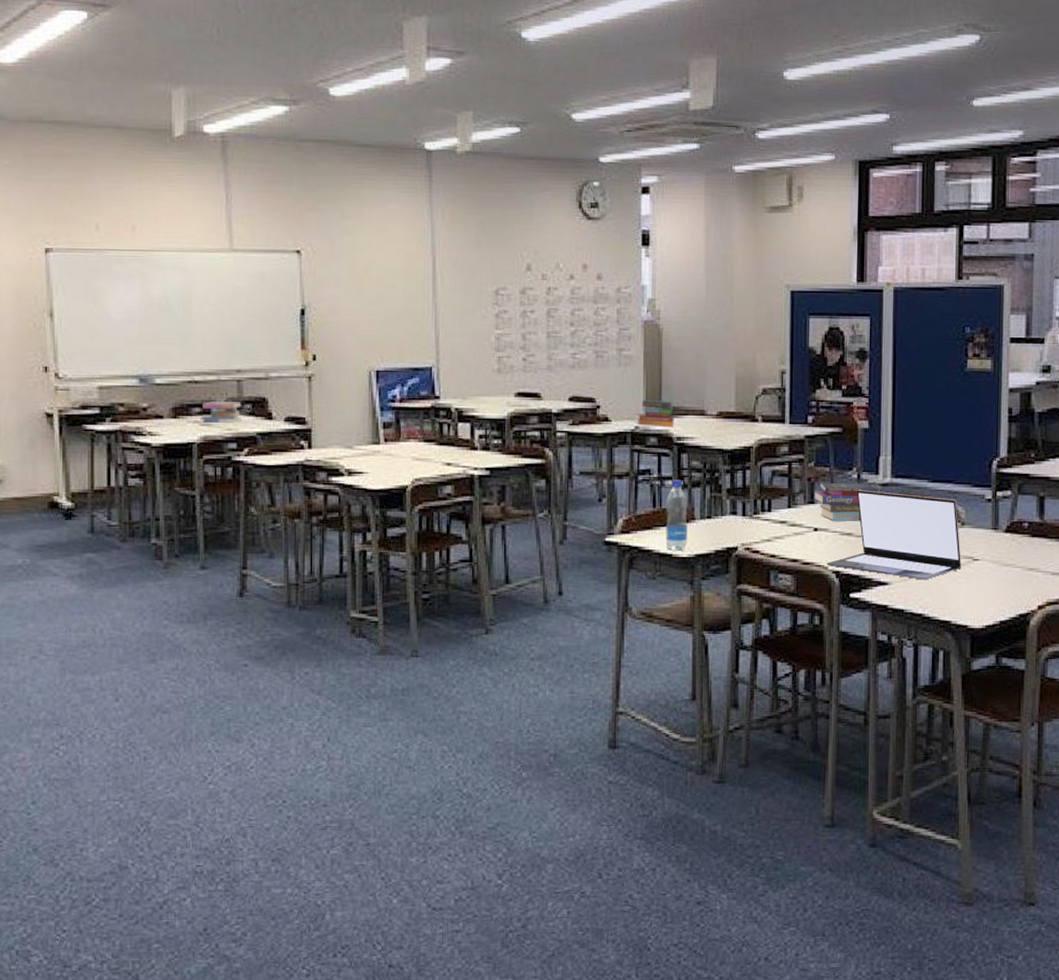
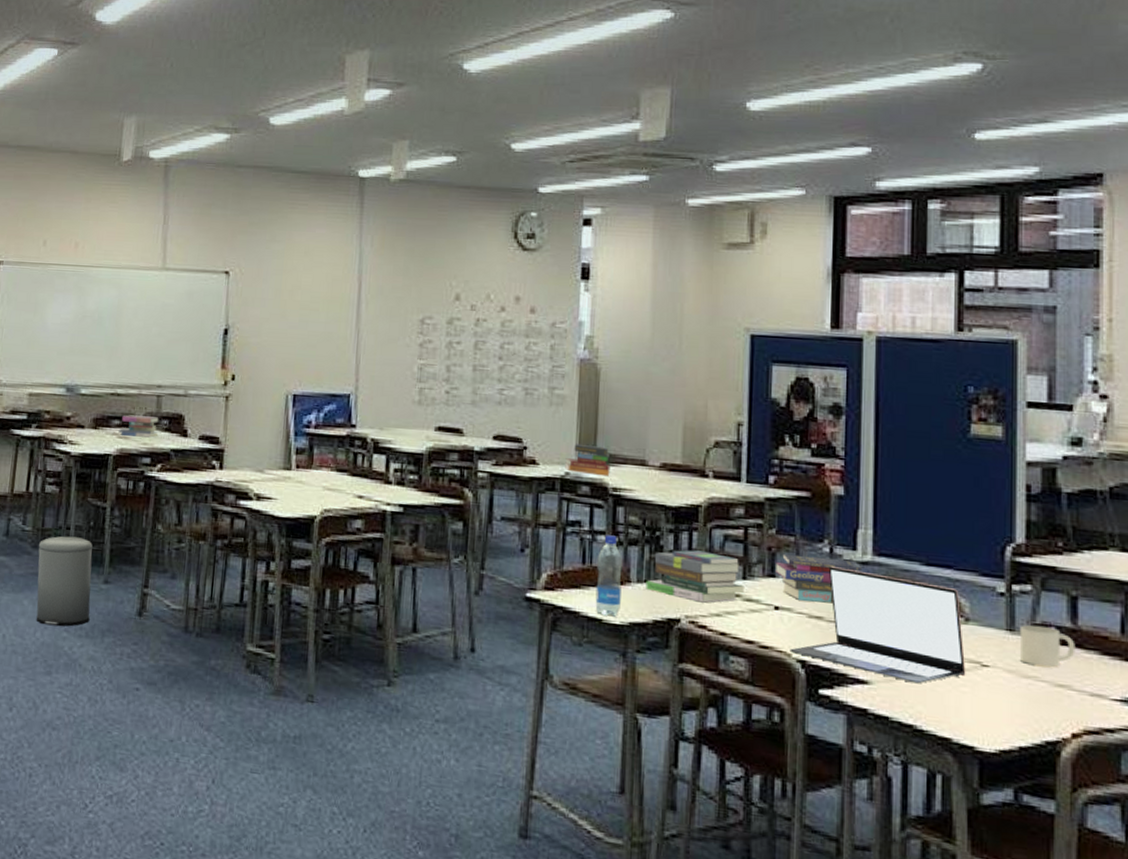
pedal bin: none [127,527,190,616] -> present [36,536,93,627]
books: none [708,486,789,531] -> present [646,550,744,603]
mug: none [1001,523,1042,556] -> present [1019,625,1075,668]

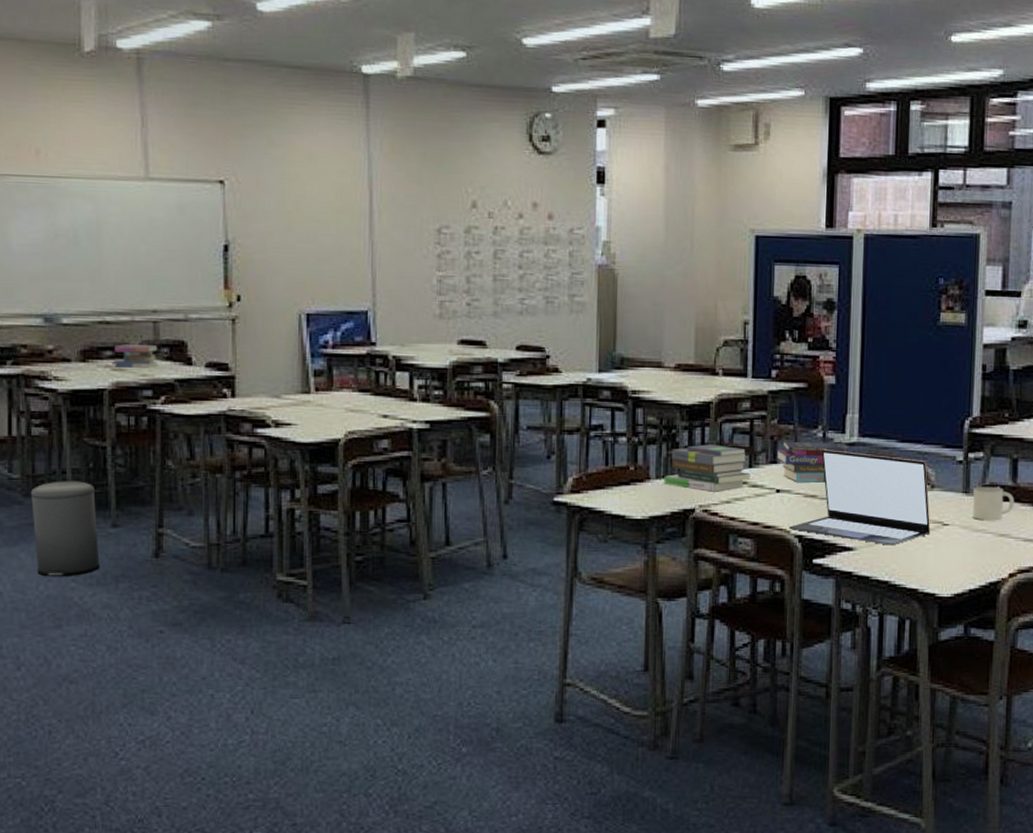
books: present [565,443,611,477] -> none [587,349,630,380]
bottle: present [595,535,623,617] -> none [618,436,643,512]

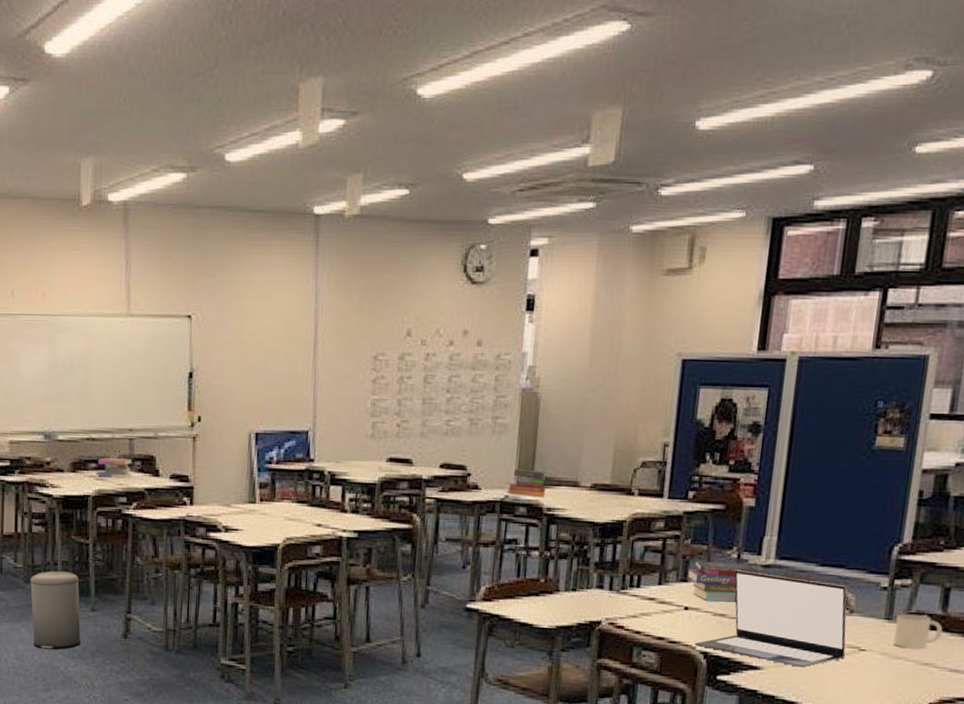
books: none [587,349,630,380] -> present [504,468,547,498]
books: present [664,444,750,492] -> none [572,561,659,607]

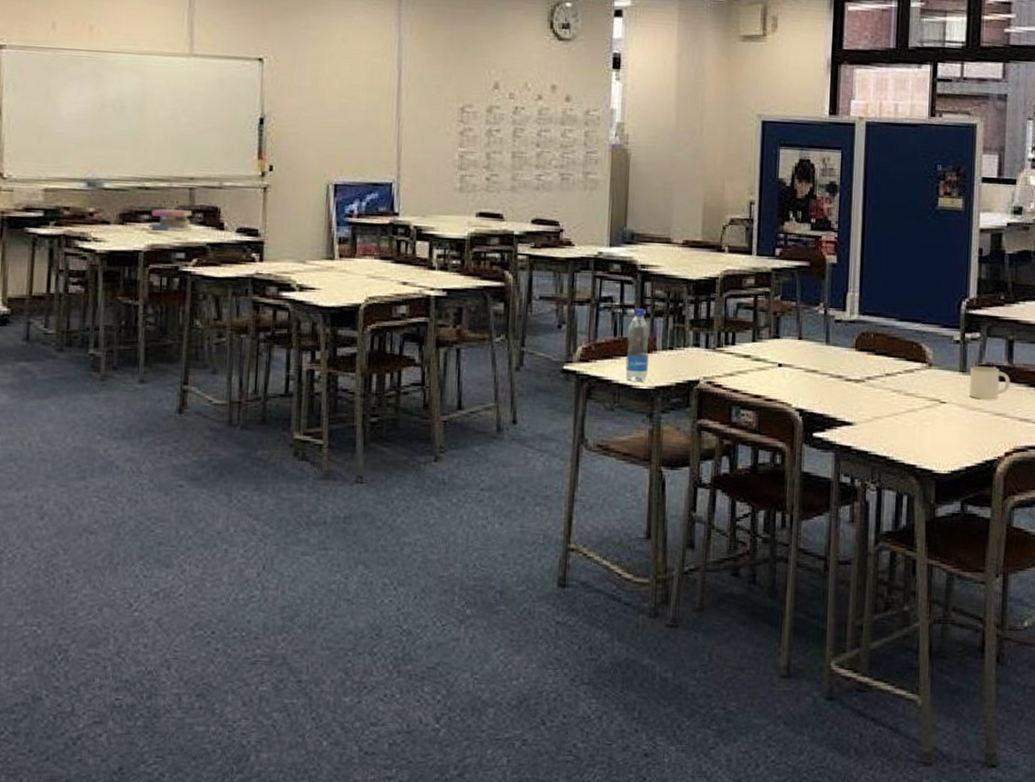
pedal bin: present [30,571,81,650] -> none [64,337,126,430]
books: present [504,468,547,498] -> none [598,224,640,255]
bottle: none [527,550,553,622] -> present [625,308,650,382]
books: present [688,560,765,602] -> none [780,317,850,358]
laptop: present [694,570,847,668] -> none [790,326,929,422]

